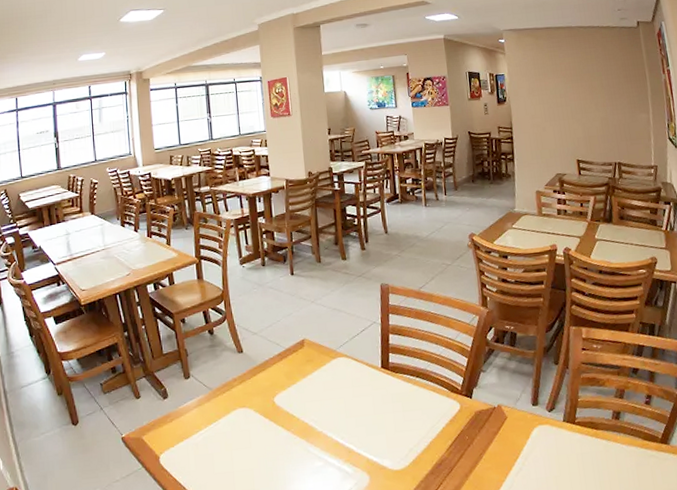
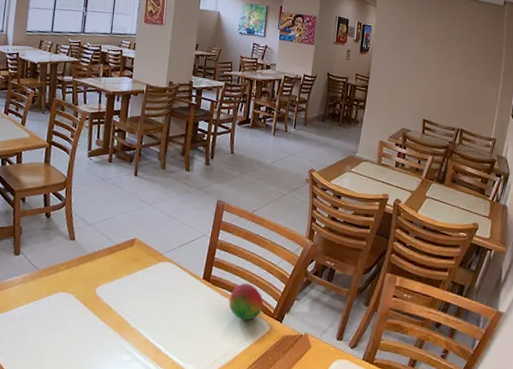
fruit: none [412,364,450,403] -> present [229,283,264,320]

